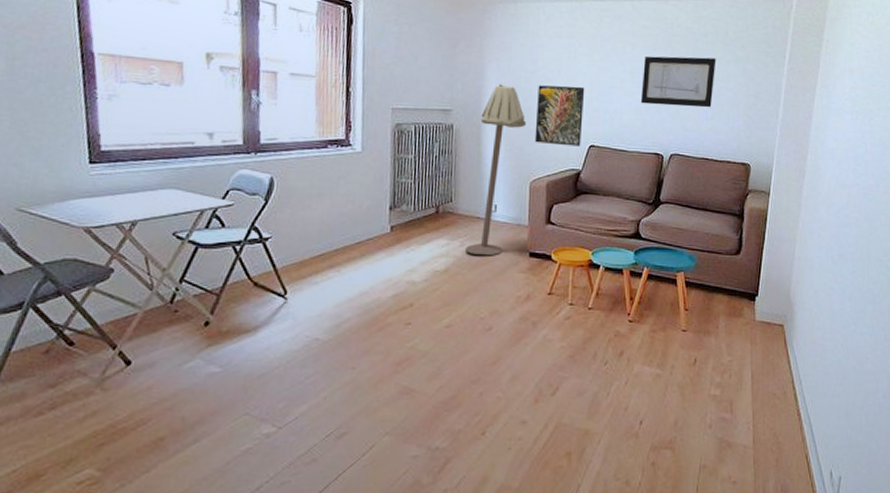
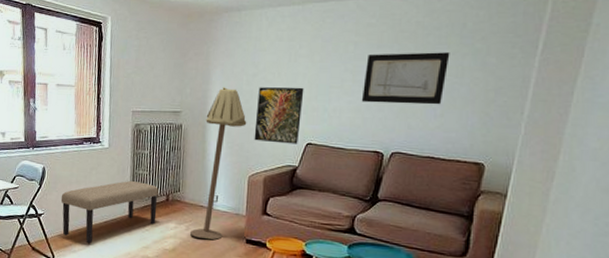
bench: none [296,190,426,272] -> present [60,180,159,244]

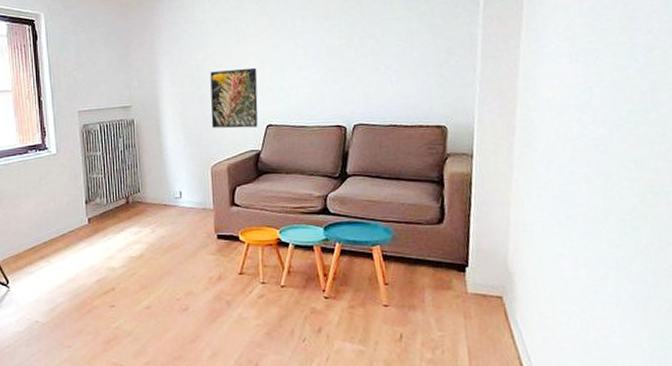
bench: present [60,180,159,244] -> none [9,186,118,262]
floor lamp: present [190,87,247,240] -> none [157,75,202,241]
wall art: present [361,52,450,105] -> none [316,18,397,77]

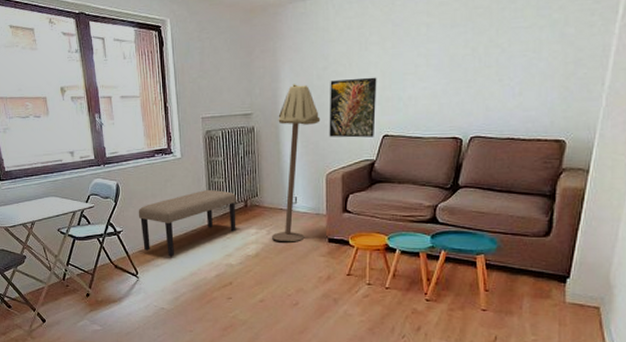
bench: none [9,186,118,262] -> present [138,189,236,257]
floor lamp: none [157,75,202,241] -> present [272,84,321,242]

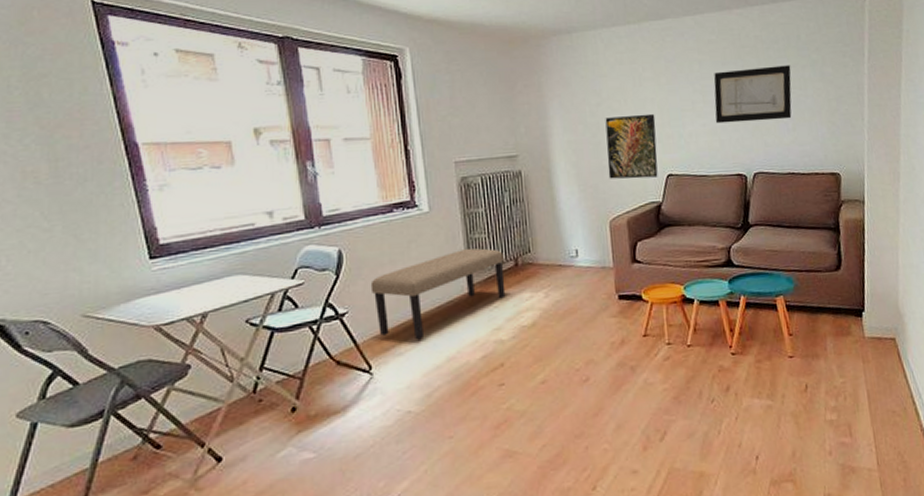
floor lamp: present [272,84,321,242] -> none [549,121,598,305]
wall art: none [436,26,527,87] -> present [714,65,792,124]

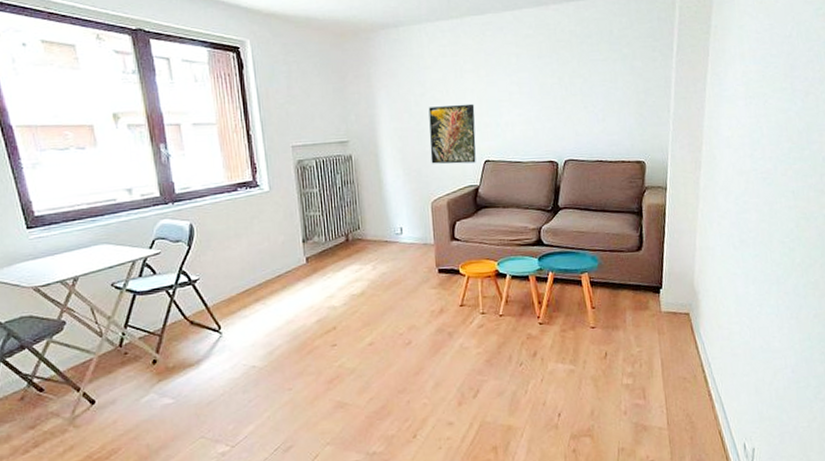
bench: present [370,248,506,340] -> none [218,224,338,305]
wall art: present [714,65,792,124] -> none [530,59,603,114]

